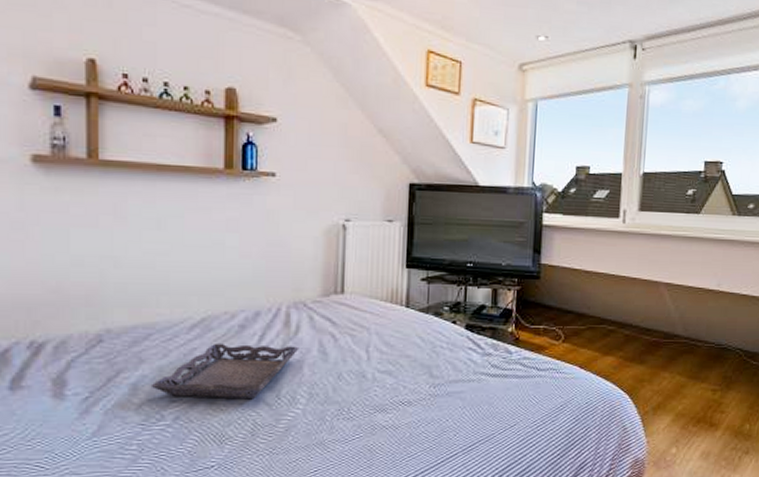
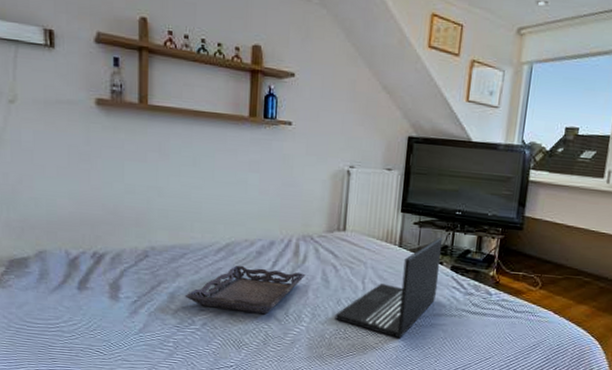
laptop: none [336,294,454,413] -> present [335,238,442,339]

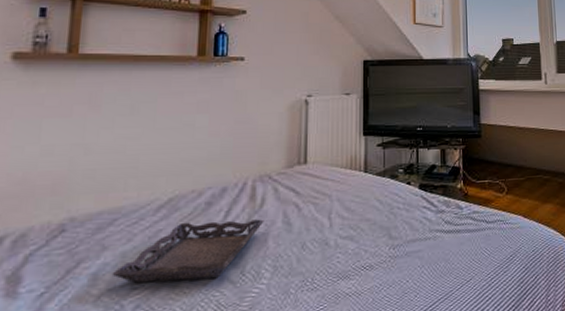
laptop: present [335,238,442,339] -> none [300,156,408,277]

